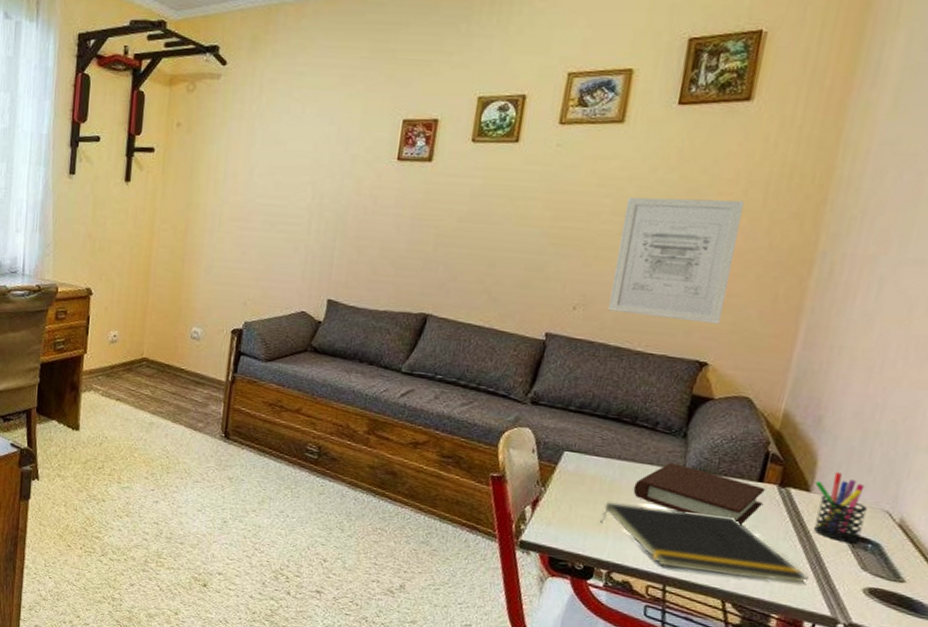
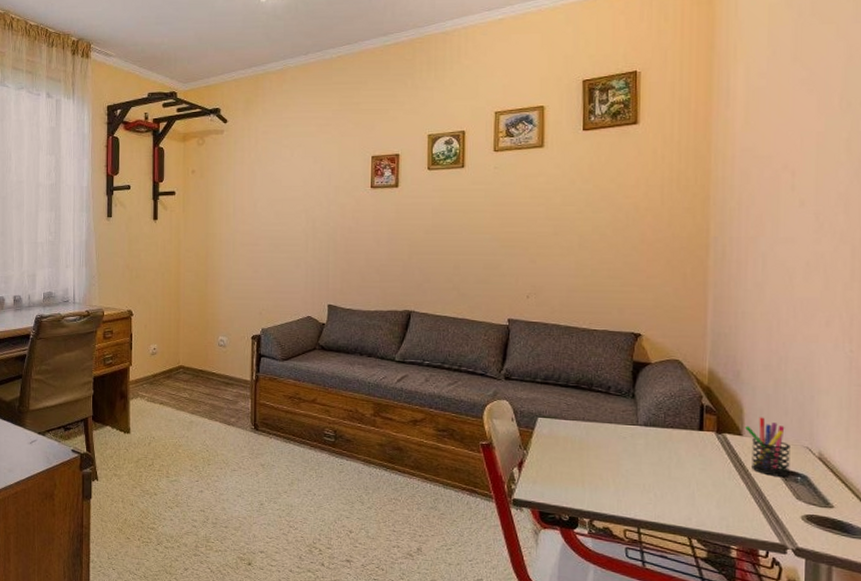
notepad: present [600,502,808,582] -> none [576,458,755,516]
wall art: present [608,197,744,324] -> none [555,201,647,301]
book: present [633,463,766,525] -> none [599,420,706,469]

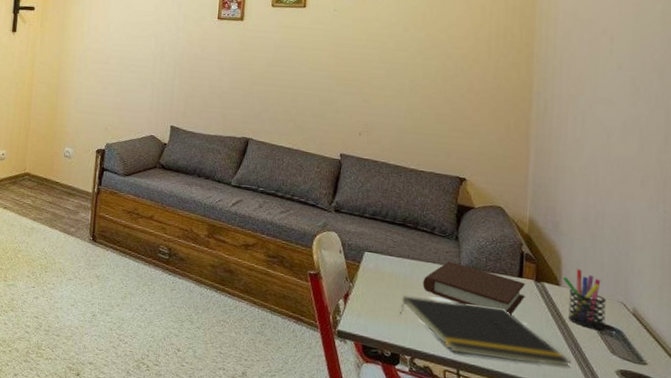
notepad: none [576,458,755,516] -> present [400,295,571,366]
book: none [599,420,706,469] -> present [422,261,525,315]

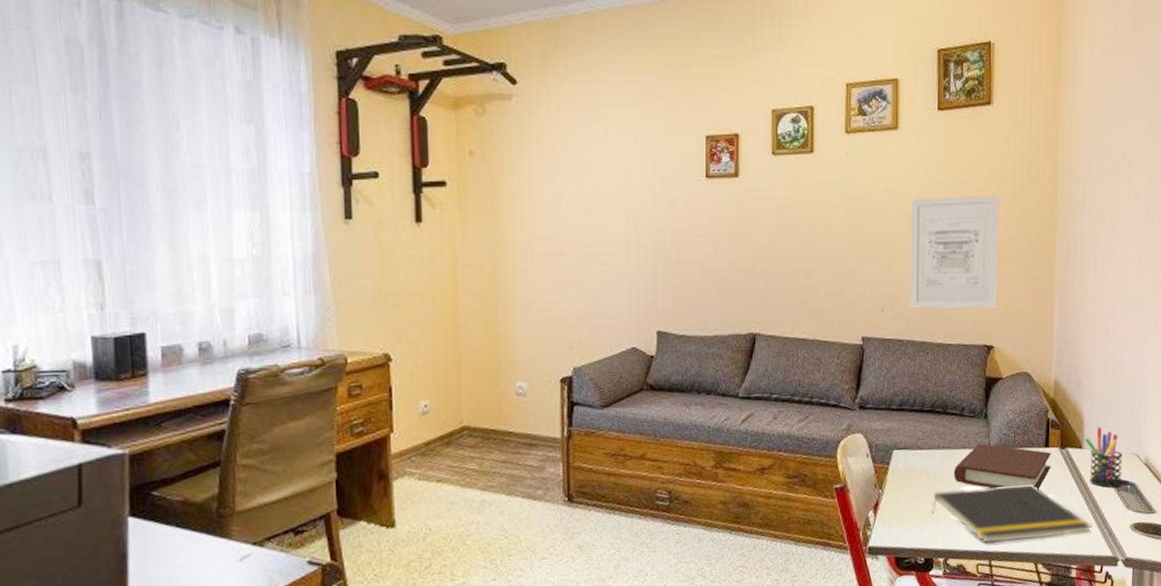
wall art: none [385,49,475,148] -> present [910,195,999,310]

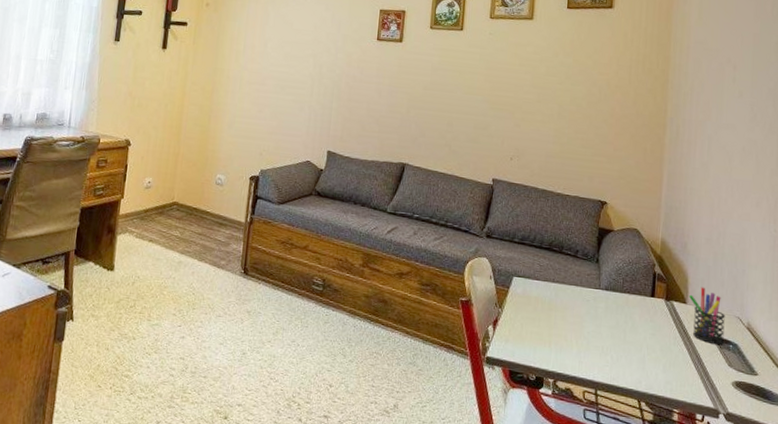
wall art: present [910,195,999,310] -> none [535,74,617,172]
notepad: present [932,485,1092,543] -> none [544,319,694,380]
book: present [953,443,1051,490] -> none [566,284,657,334]

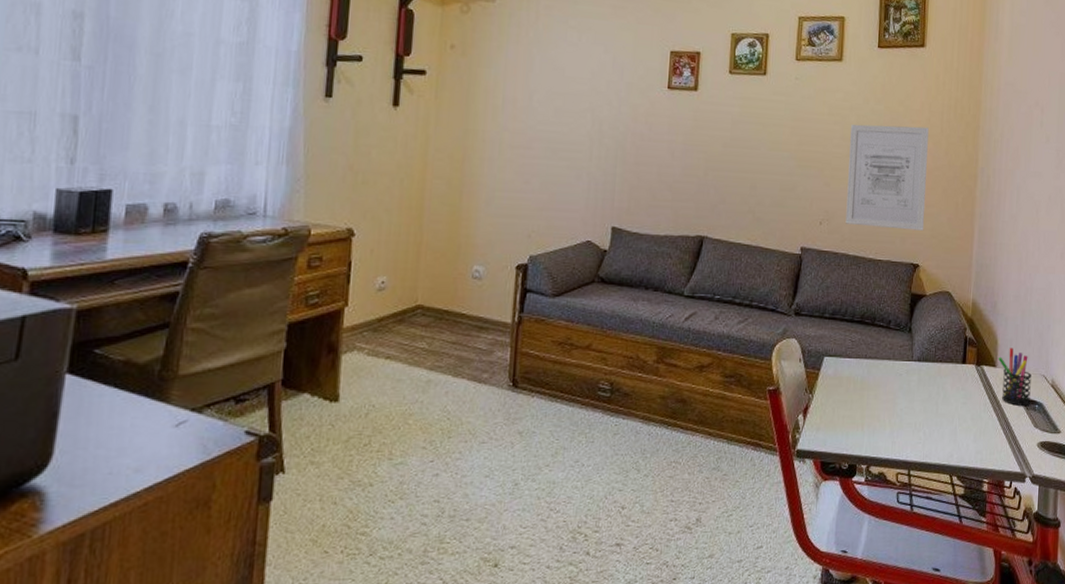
wall art: none [535,74,617,172] -> present [845,124,929,231]

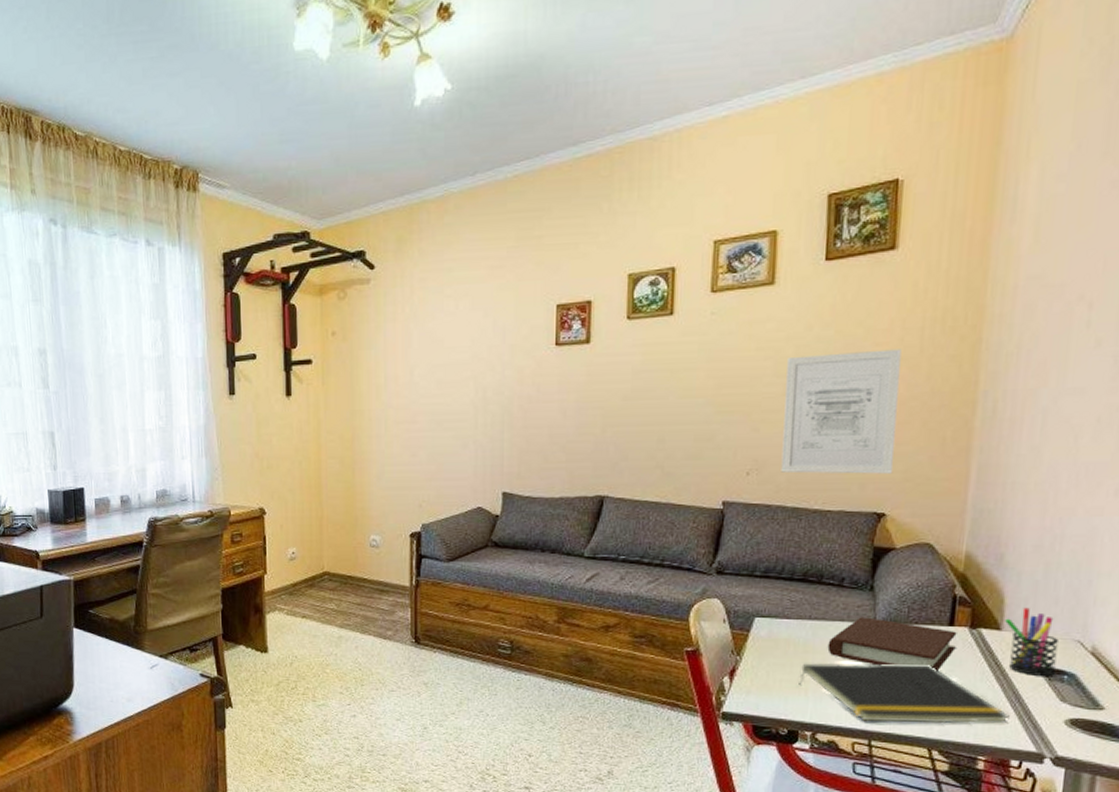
notepad: none [857,399,1003,453] -> present [799,663,1010,724]
book: none [878,356,968,404] -> present [827,617,957,671]

